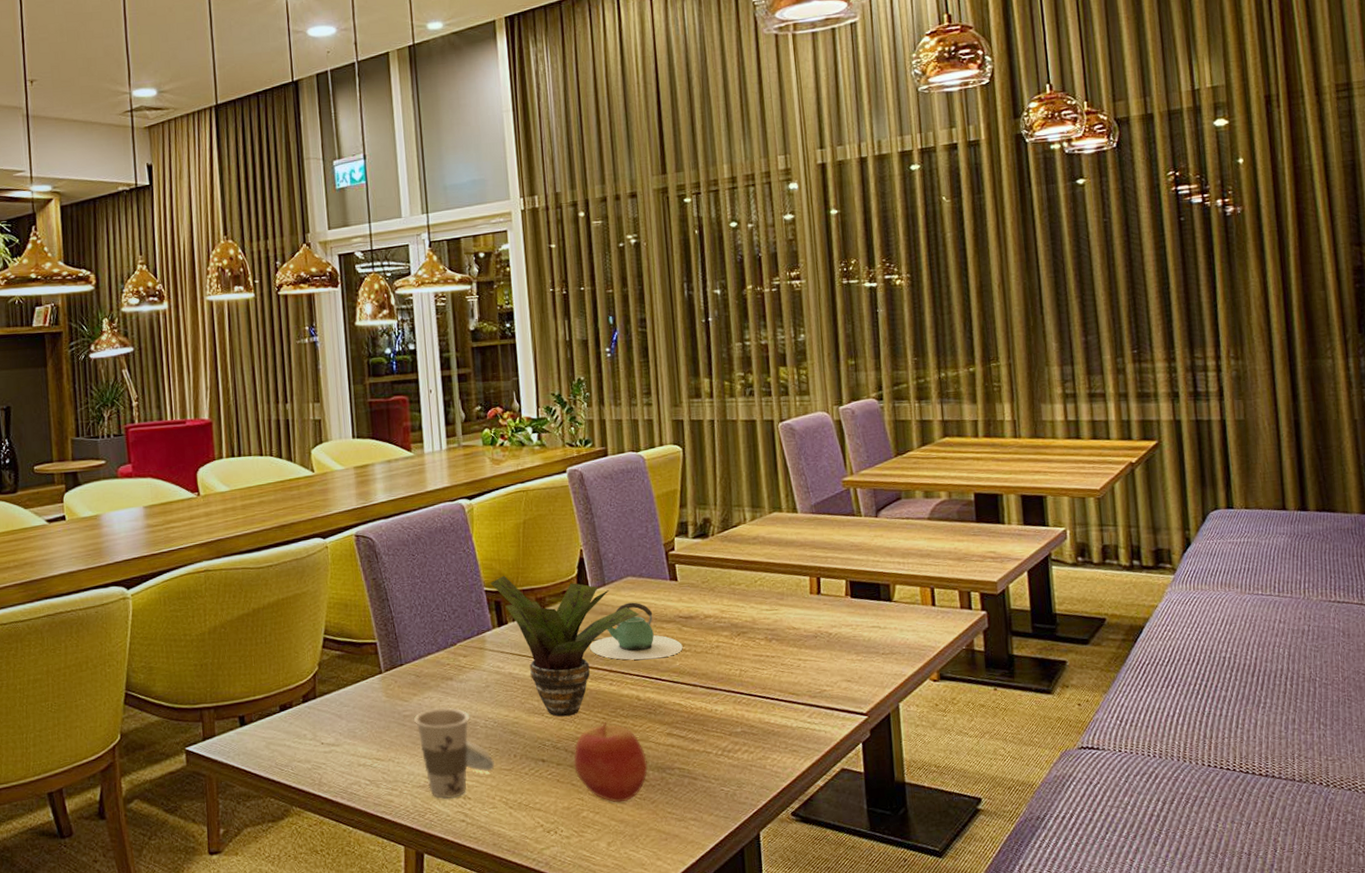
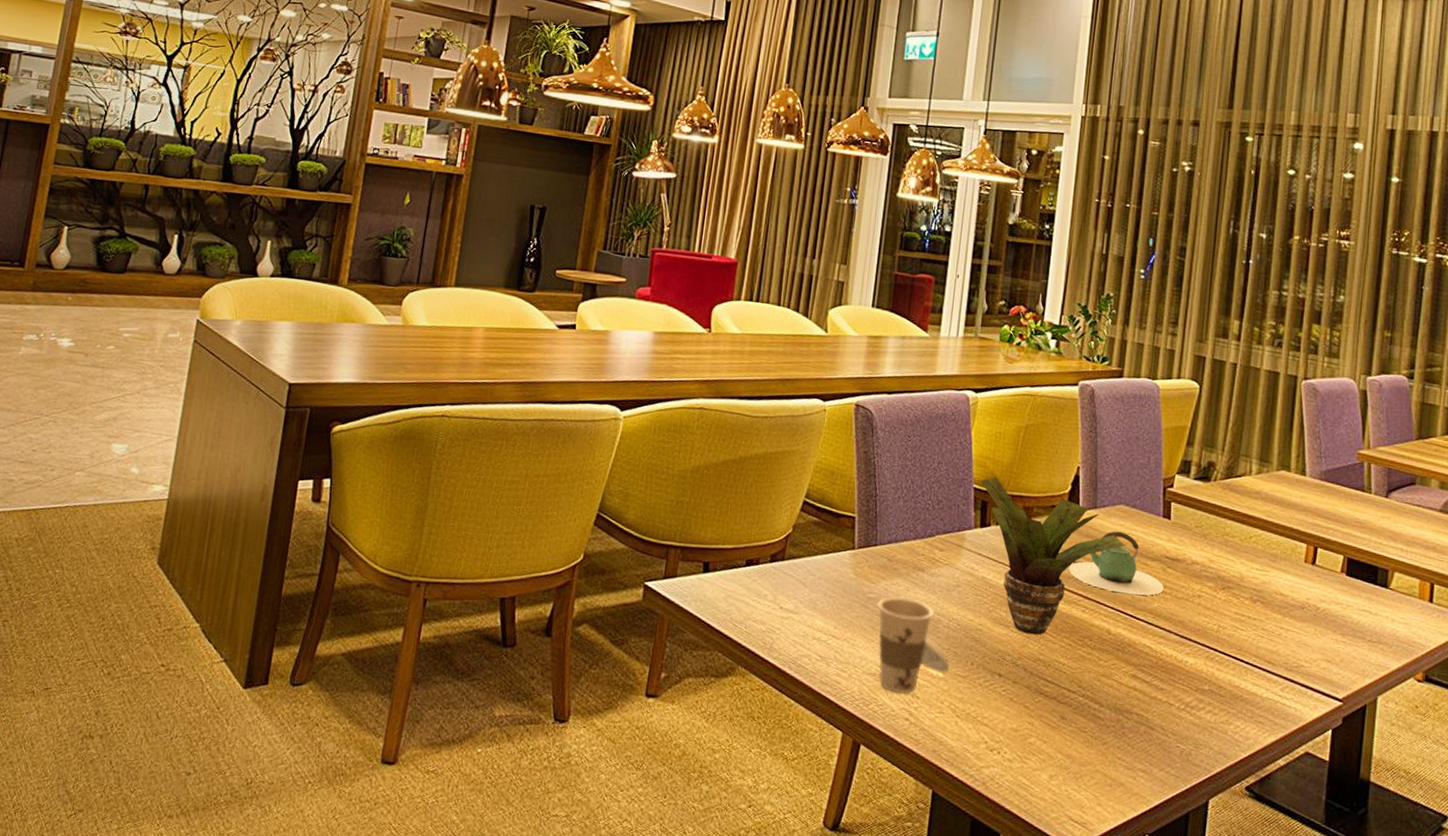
apple: present [573,722,648,803] -> none [1030,649,1107,737]

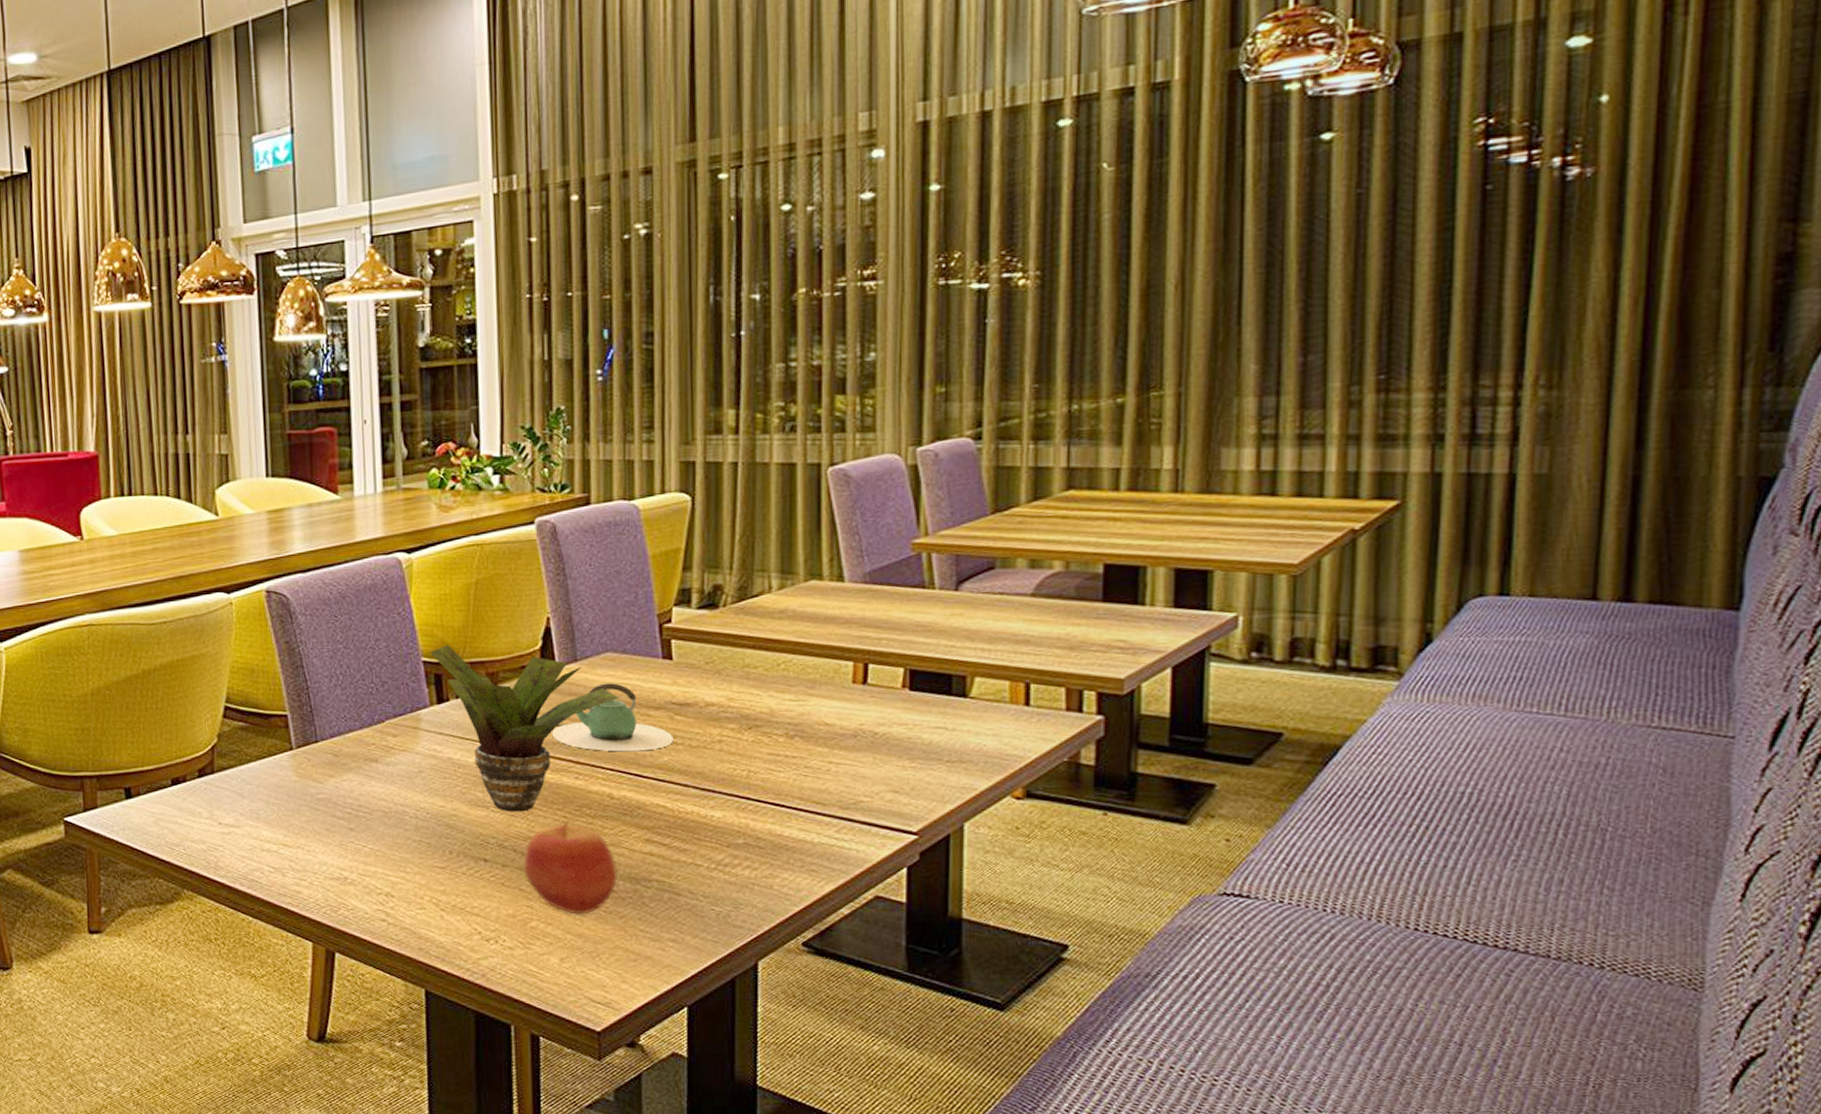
cup: present [877,596,950,694] -> none [330,793,425,895]
apple: none [1030,649,1107,737] -> present [523,822,619,915]

